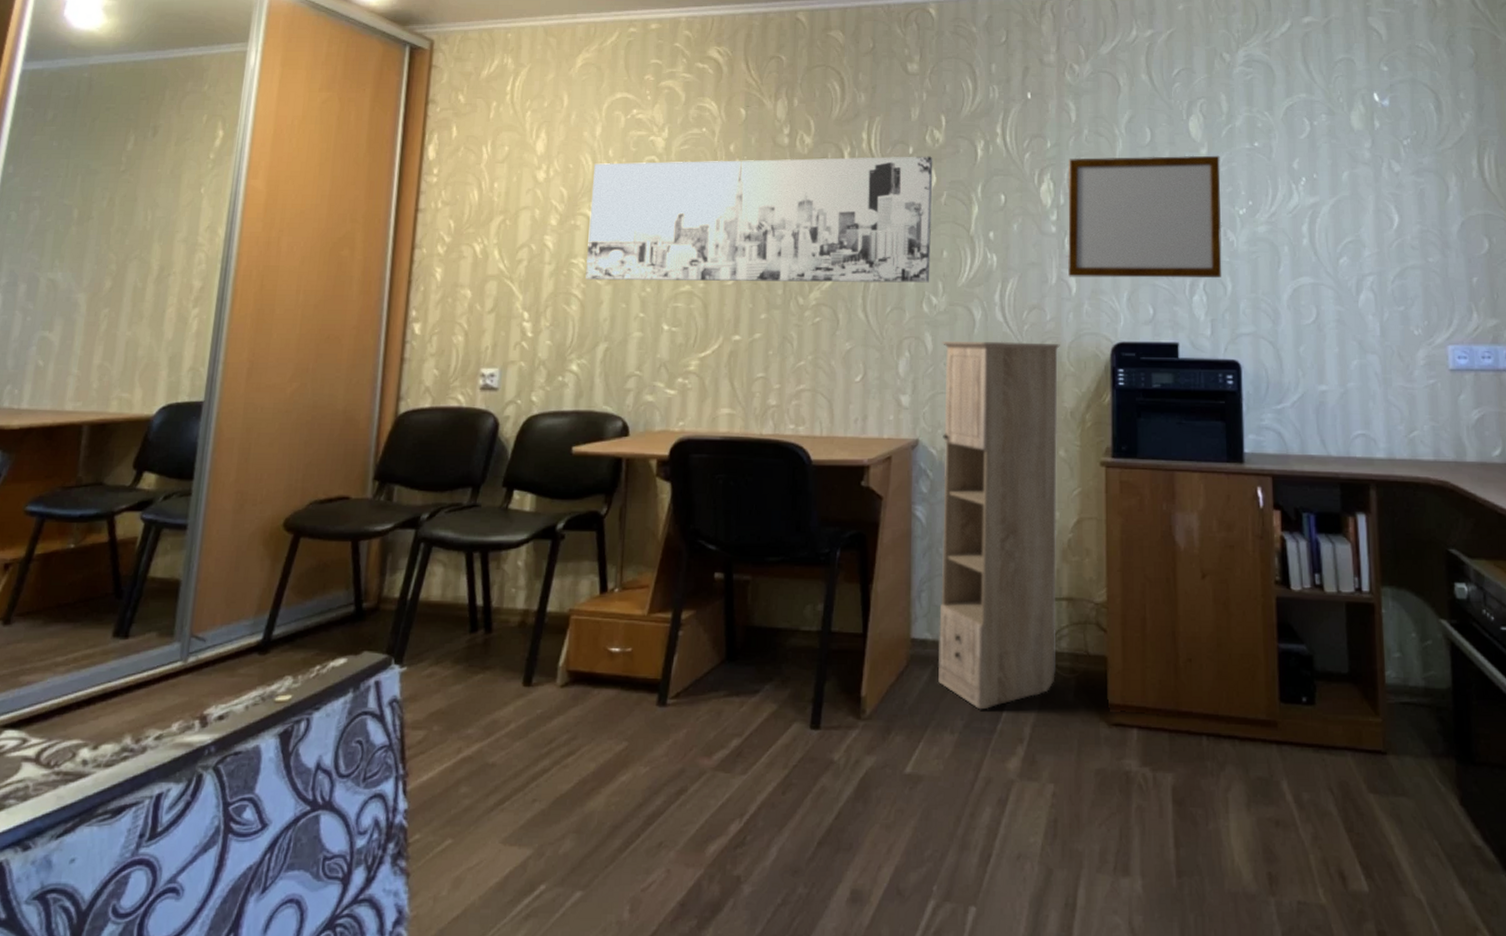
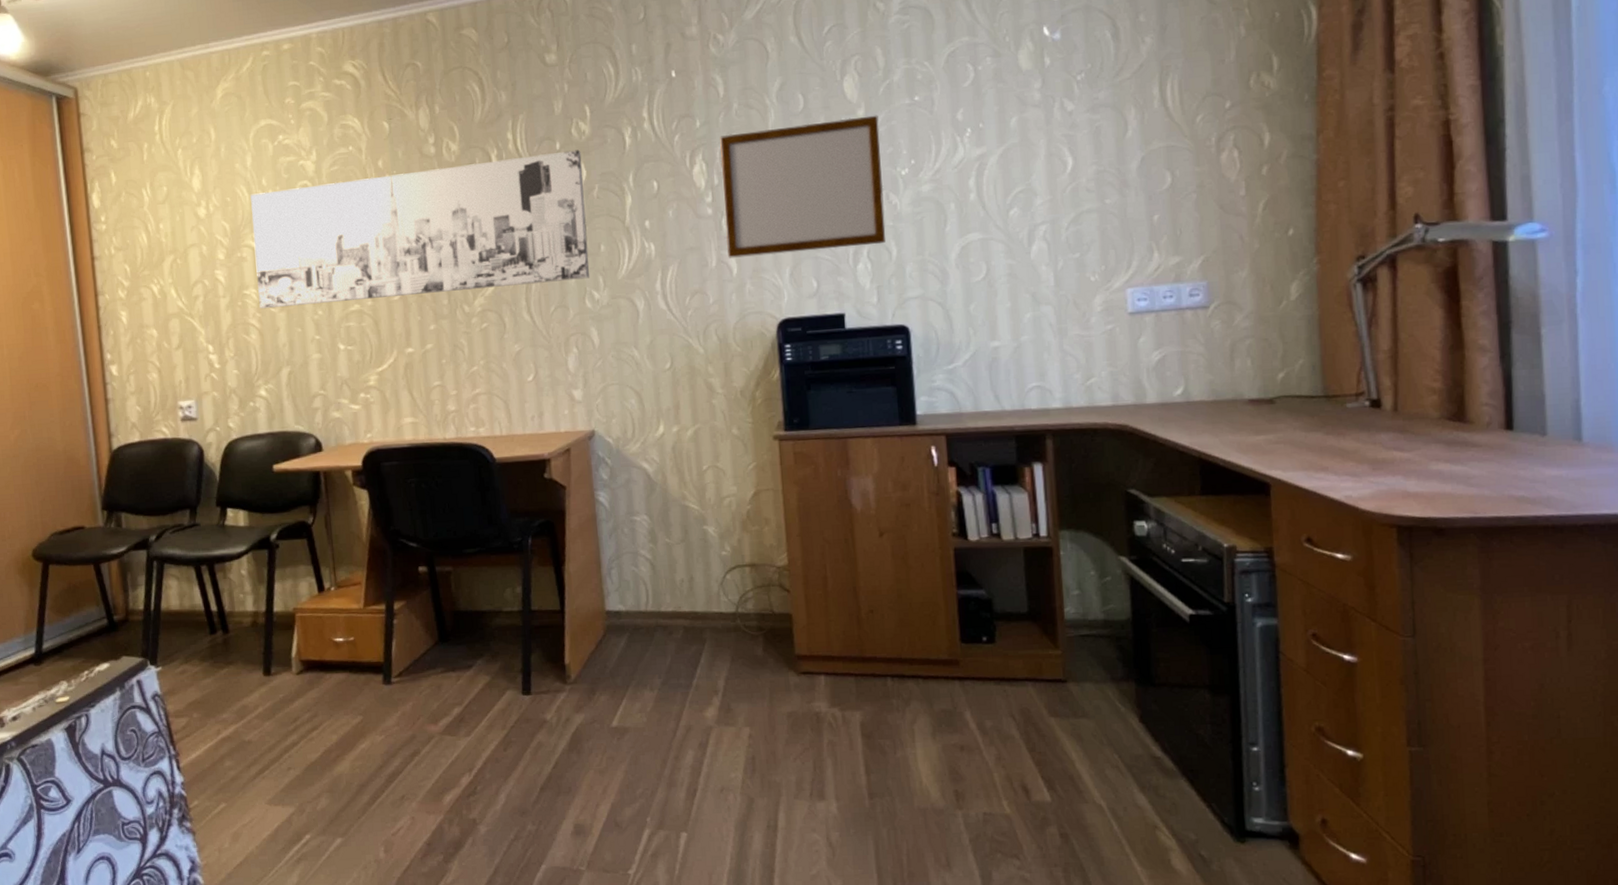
storage cabinet: present [938,341,1060,710] -> none [607,326,744,669]

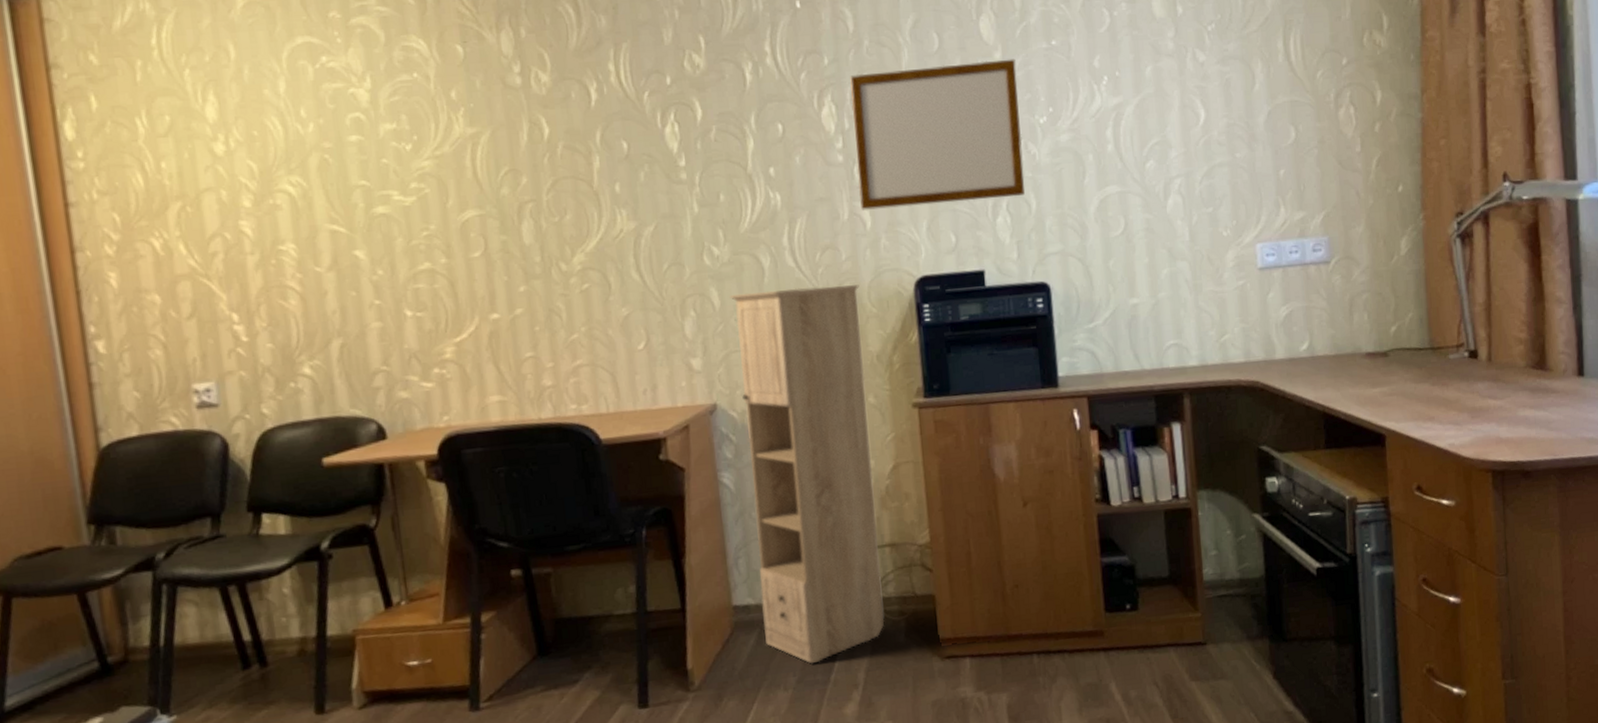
wall art: present [250,149,590,309] -> none [285,85,708,269]
storage cabinet: none [607,326,744,669] -> present [729,285,885,664]

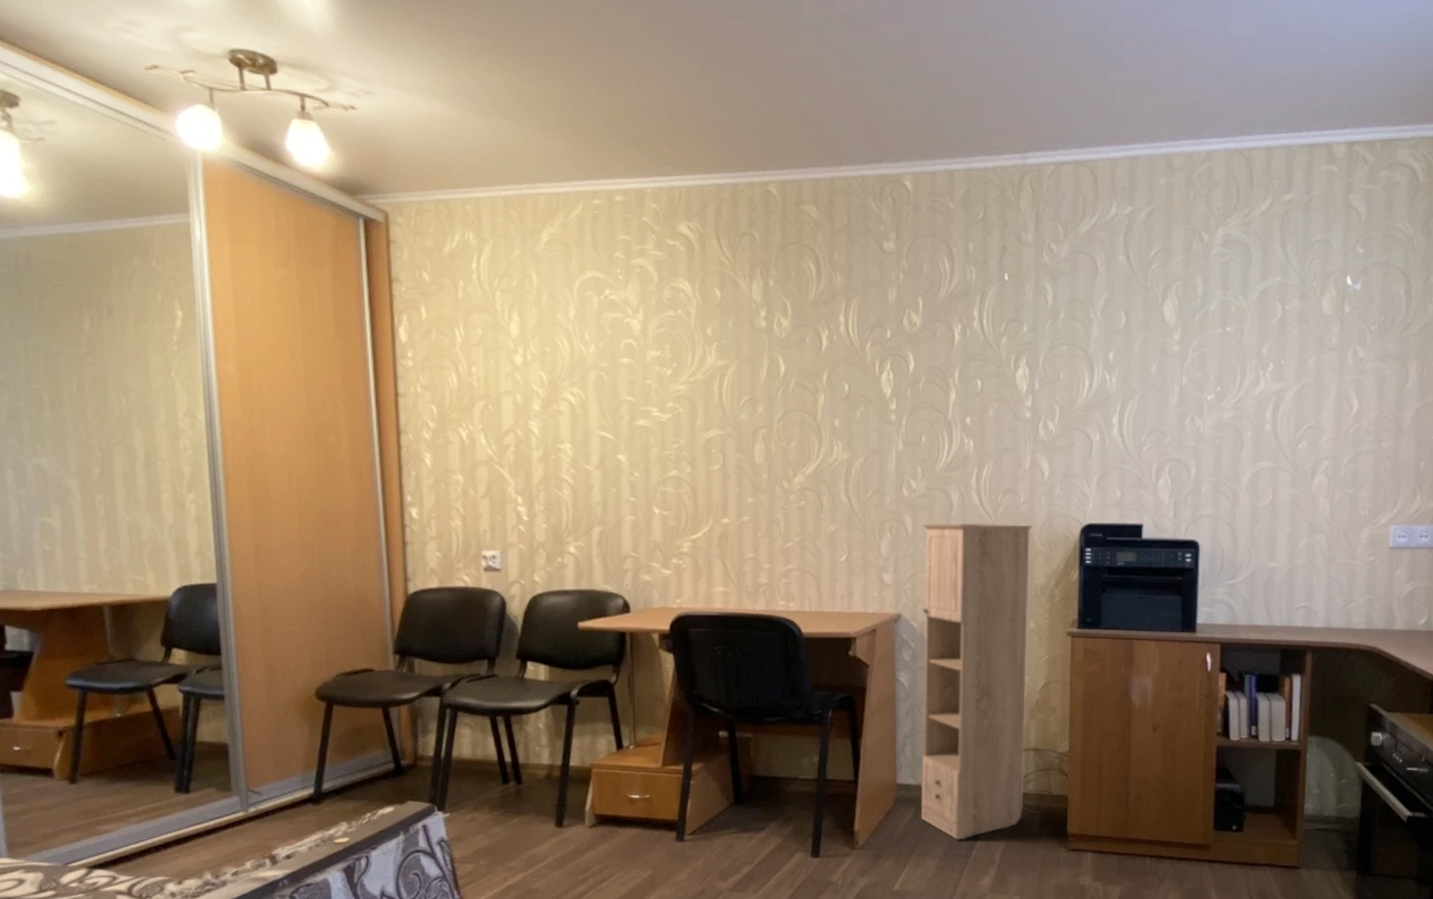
writing board: present [850,58,1026,210] -> none [1042,340,1192,463]

